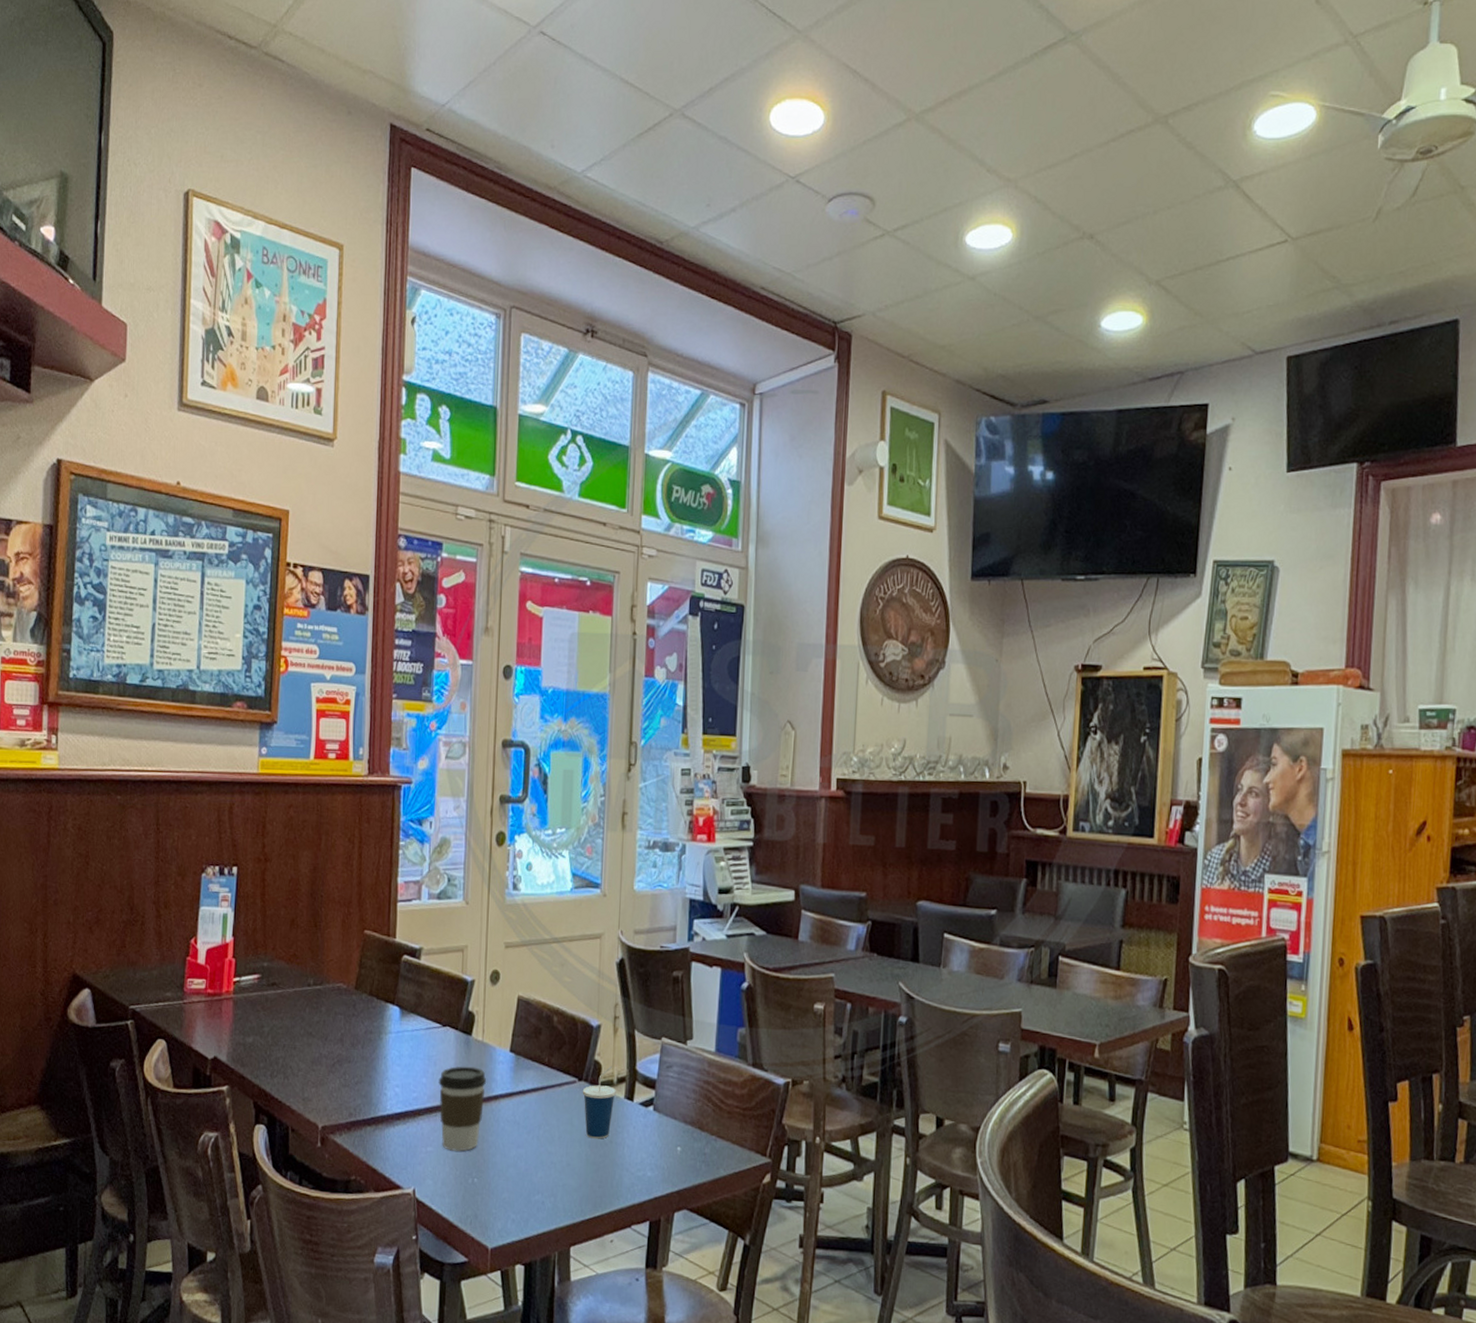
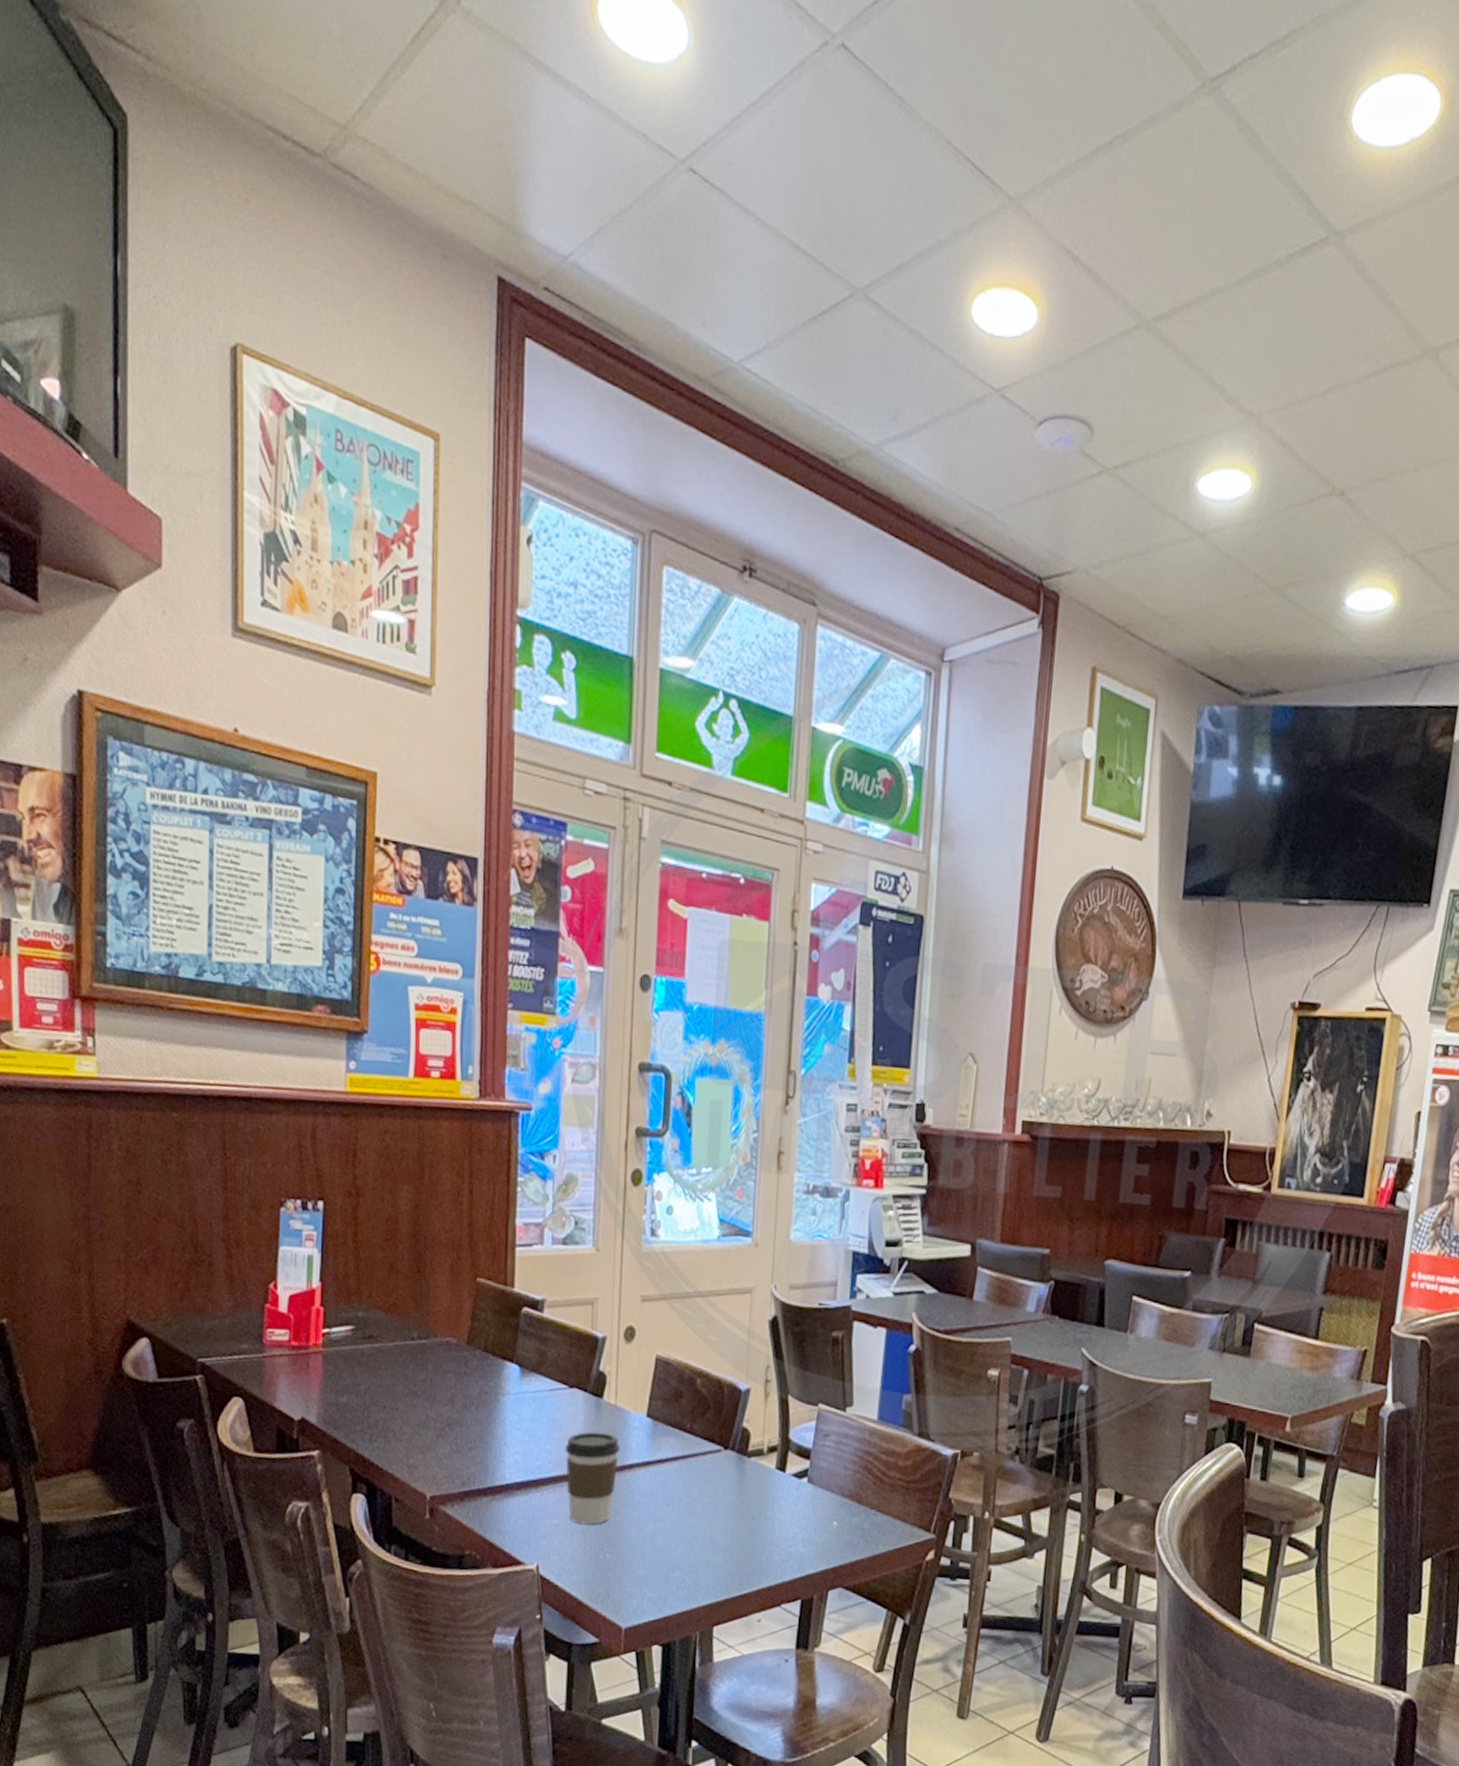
cup: present [582,1065,617,1139] -> none [728,1433,767,1513]

